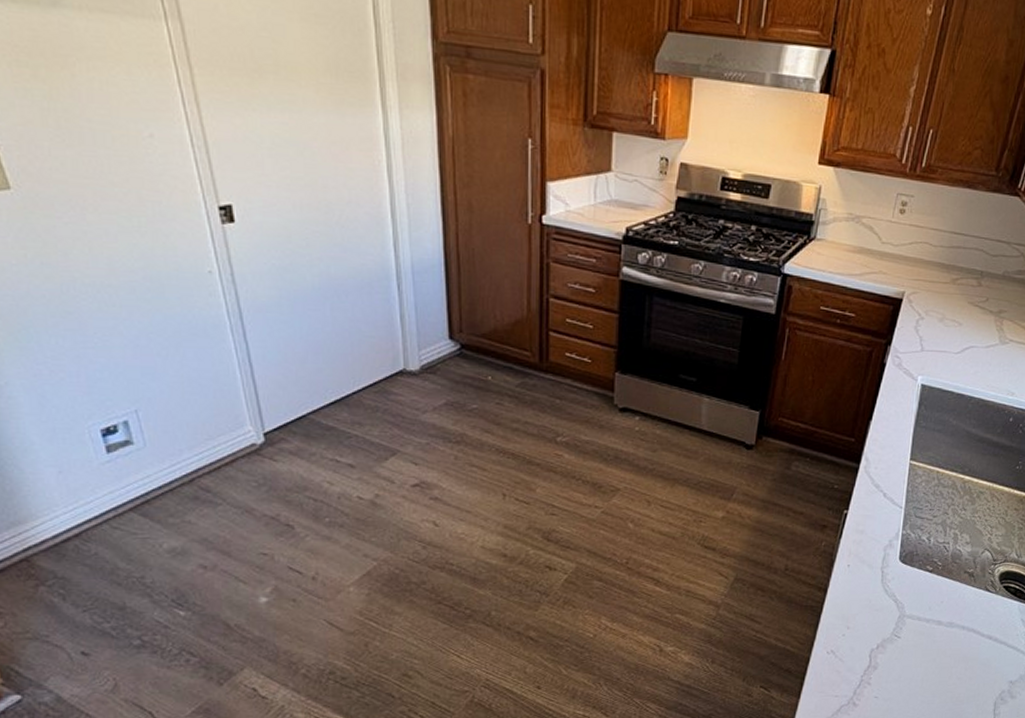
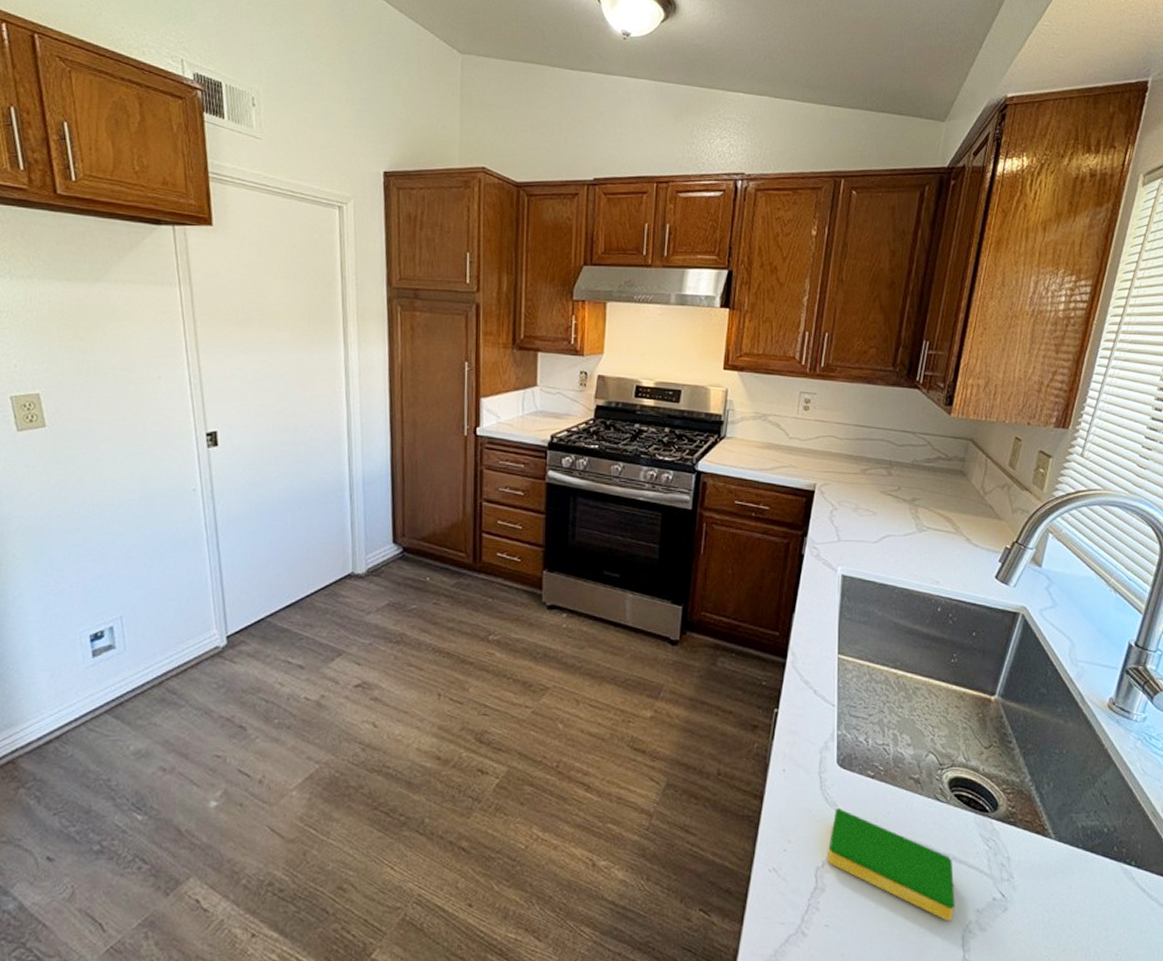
dish sponge: none [882,599,994,691] -> present [827,809,955,921]

